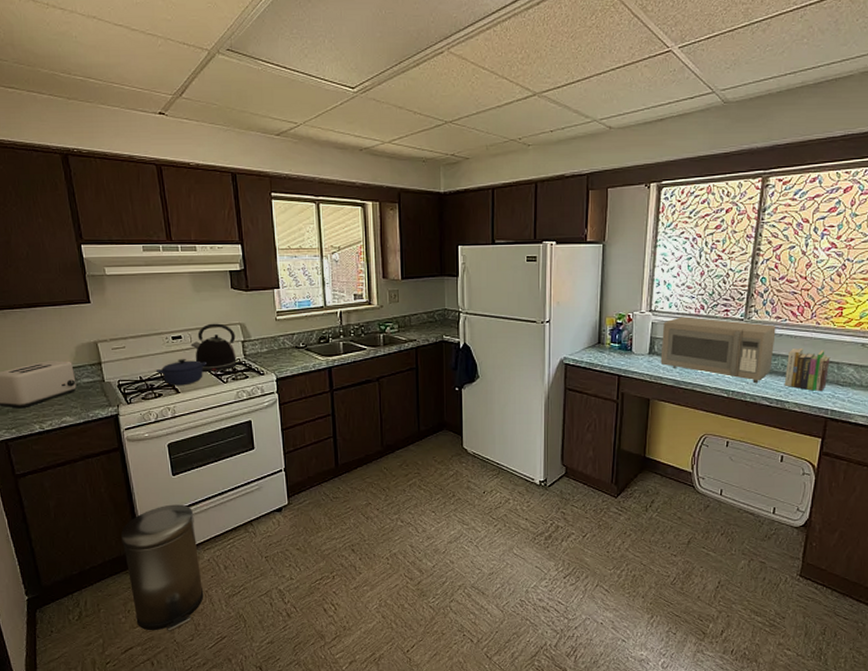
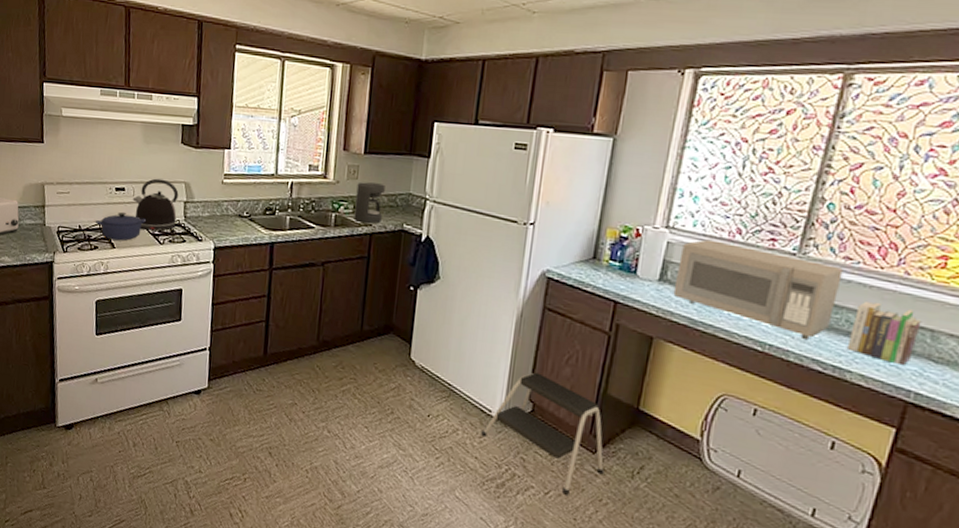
pedal bin: present [121,504,204,632] -> none [38,365,111,503]
coffee maker: none [399,303,424,340] -> present [354,182,385,224]
step stool: none [528,442,626,534] -> present [481,372,605,495]

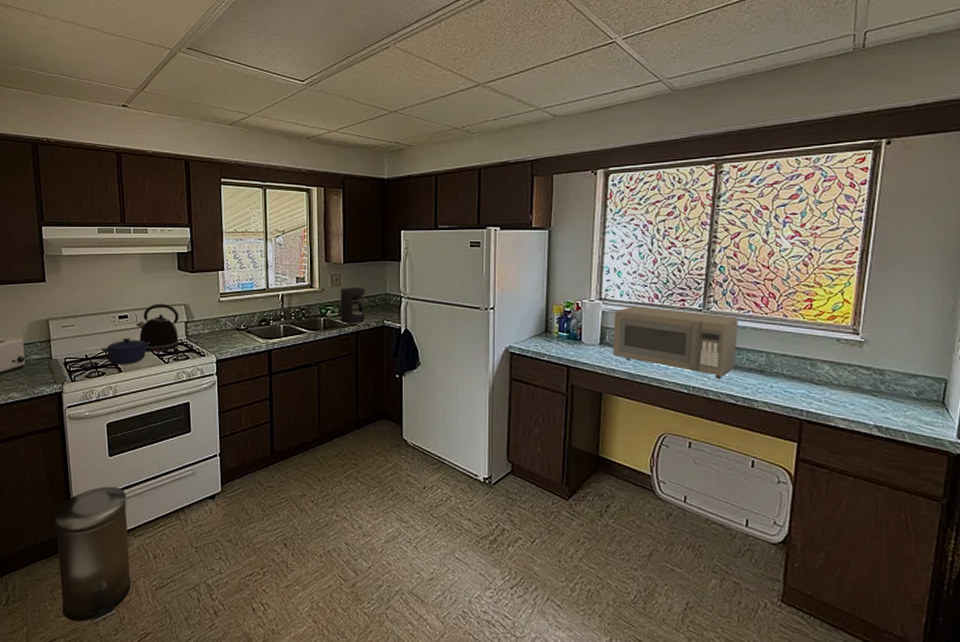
pedal bin: none [38,365,111,503] -> present [55,486,131,624]
step stool: present [481,372,605,495] -> none [471,436,578,541]
books: present [846,300,922,366] -> none [750,341,802,391]

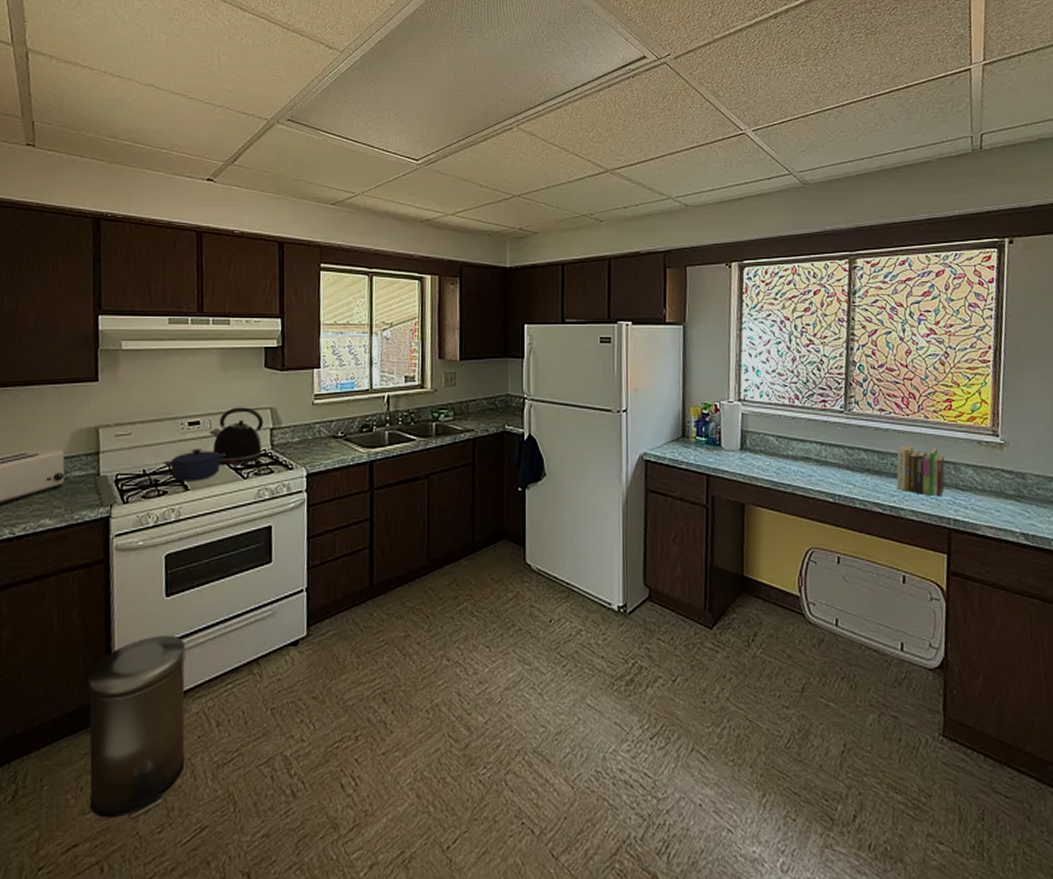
coffee maker: present [340,288,365,324] -> none [455,388,483,429]
microwave: present [612,306,739,380] -> none [753,407,881,487]
books: none [750,341,802,391] -> present [896,444,945,498]

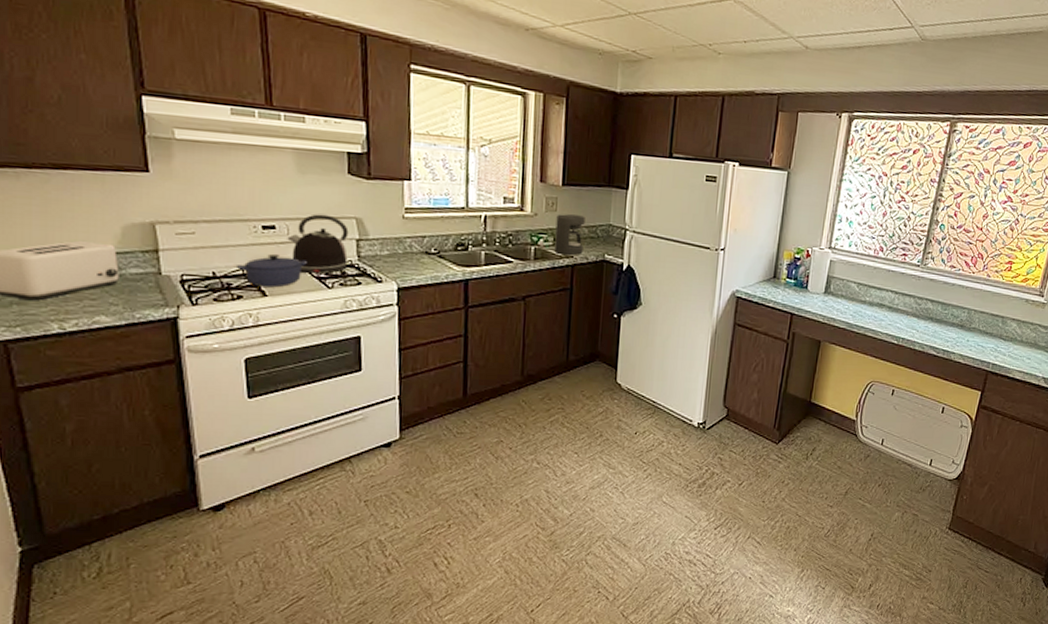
pedal bin: present [87,635,186,820] -> none [169,434,279,592]
coffee maker: none [455,388,483,429] -> present [554,214,585,256]
books: present [896,444,945,498] -> none [951,298,997,345]

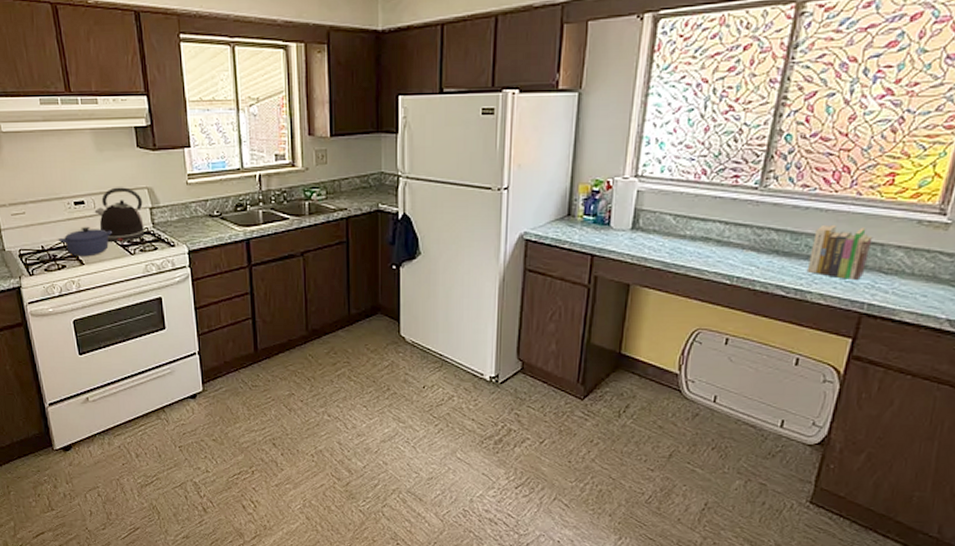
coffee maker: present [554,214,585,256] -> none [327,166,356,208]
books: none [951,298,997,345] -> present [806,224,873,281]

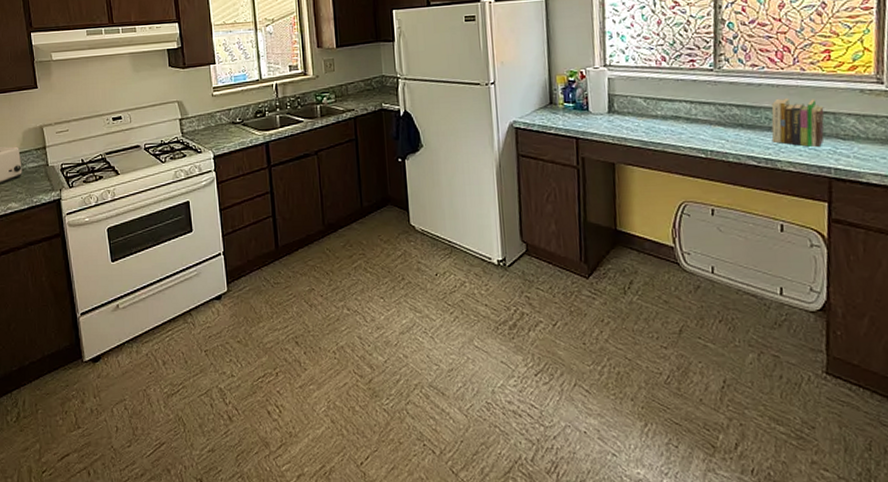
cooking pot: present [58,226,112,257] -> none [96,138,145,168]
kettle: present [94,187,149,243] -> none [130,102,178,153]

